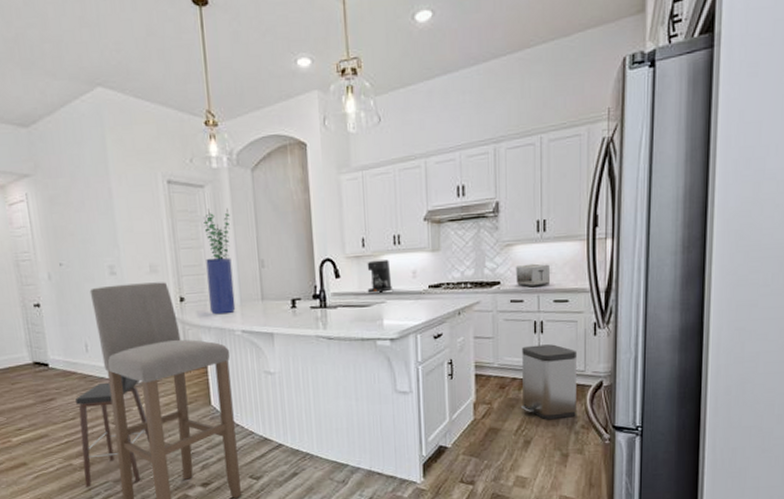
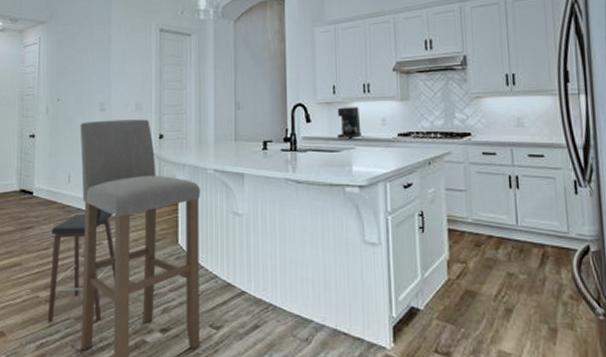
vase: present [203,208,236,315] -> none [185,54,212,153]
toaster: present [515,263,551,288] -> none [486,116,524,140]
pedal bin: present [520,344,578,420] -> none [497,201,563,287]

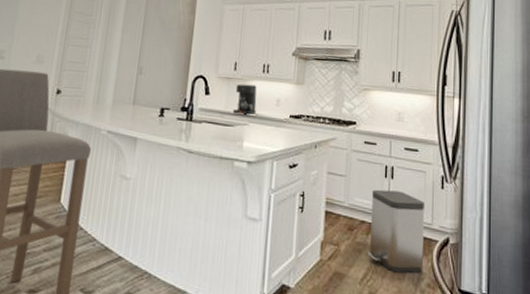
pedal bin: none [497,201,563,287] -> present [367,189,426,273]

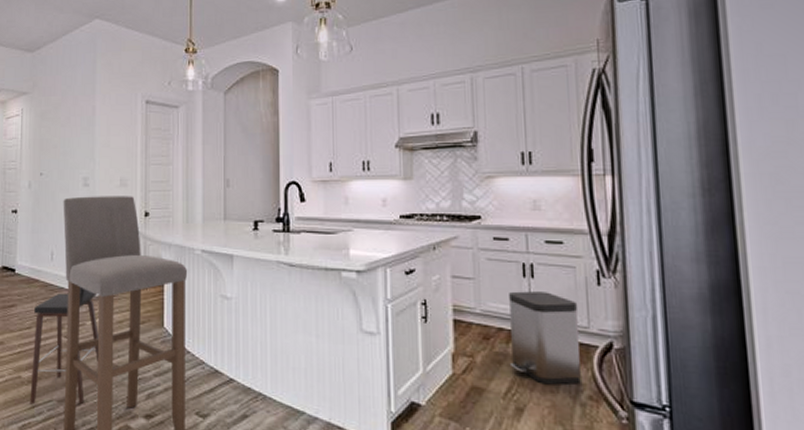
coffee maker: present [232,83,257,115] -> none [333,186,360,220]

